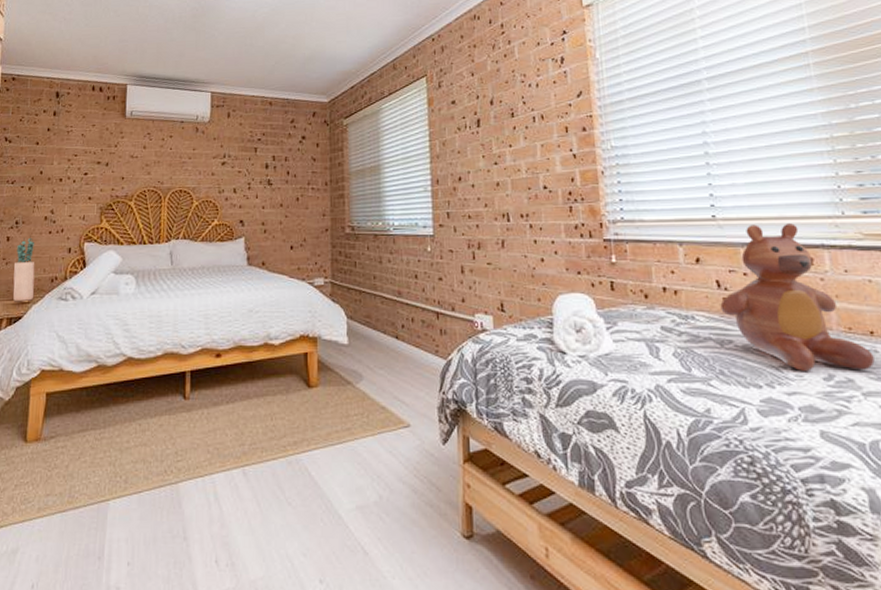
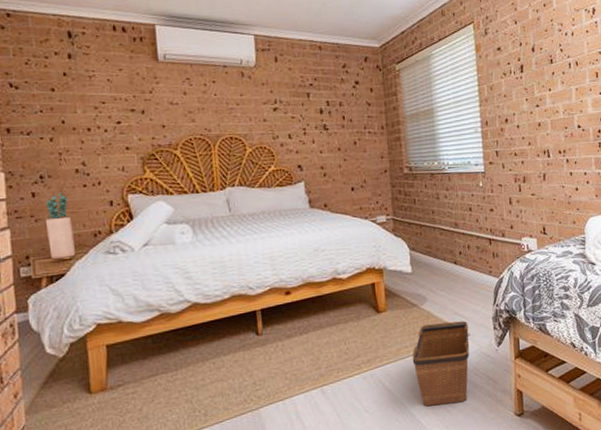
bicycle basket: none [343,408,410,510] -> present [412,321,470,407]

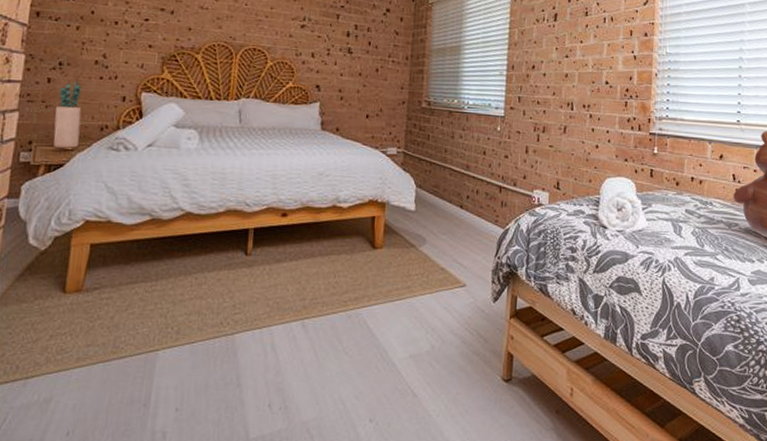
bicycle basket: present [412,321,470,407] -> none [402,268,466,358]

